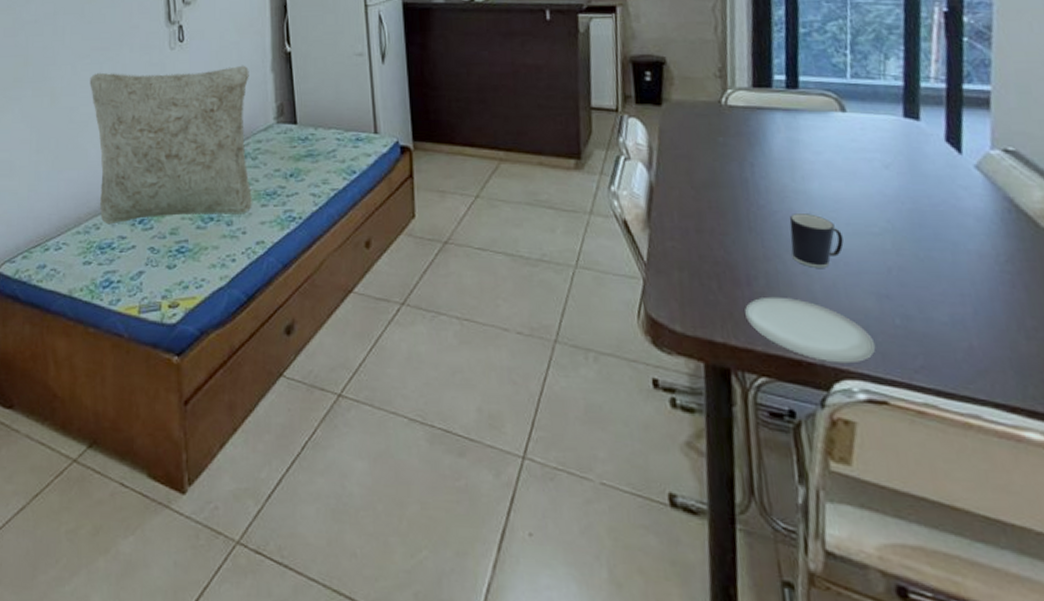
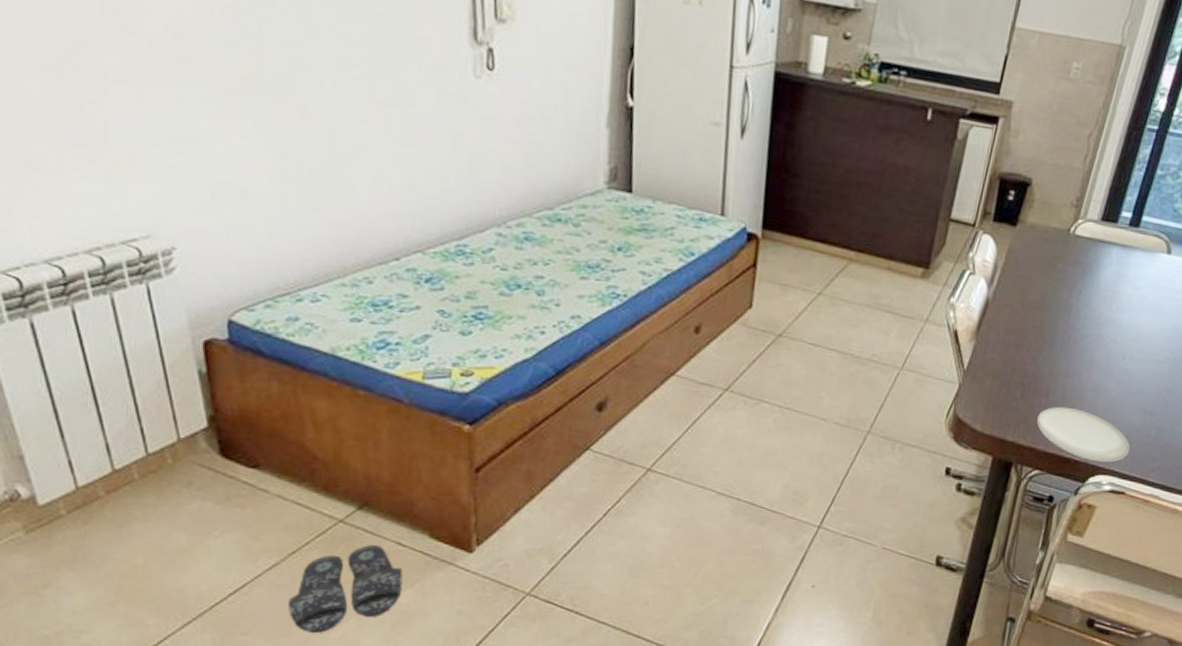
slippers: none [30,486,126,587] -> present [287,545,403,634]
pillow: present [90,65,252,225] -> none [358,90,579,286]
mug: present [789,214,844,268] -> none [1089,339,1134,386]

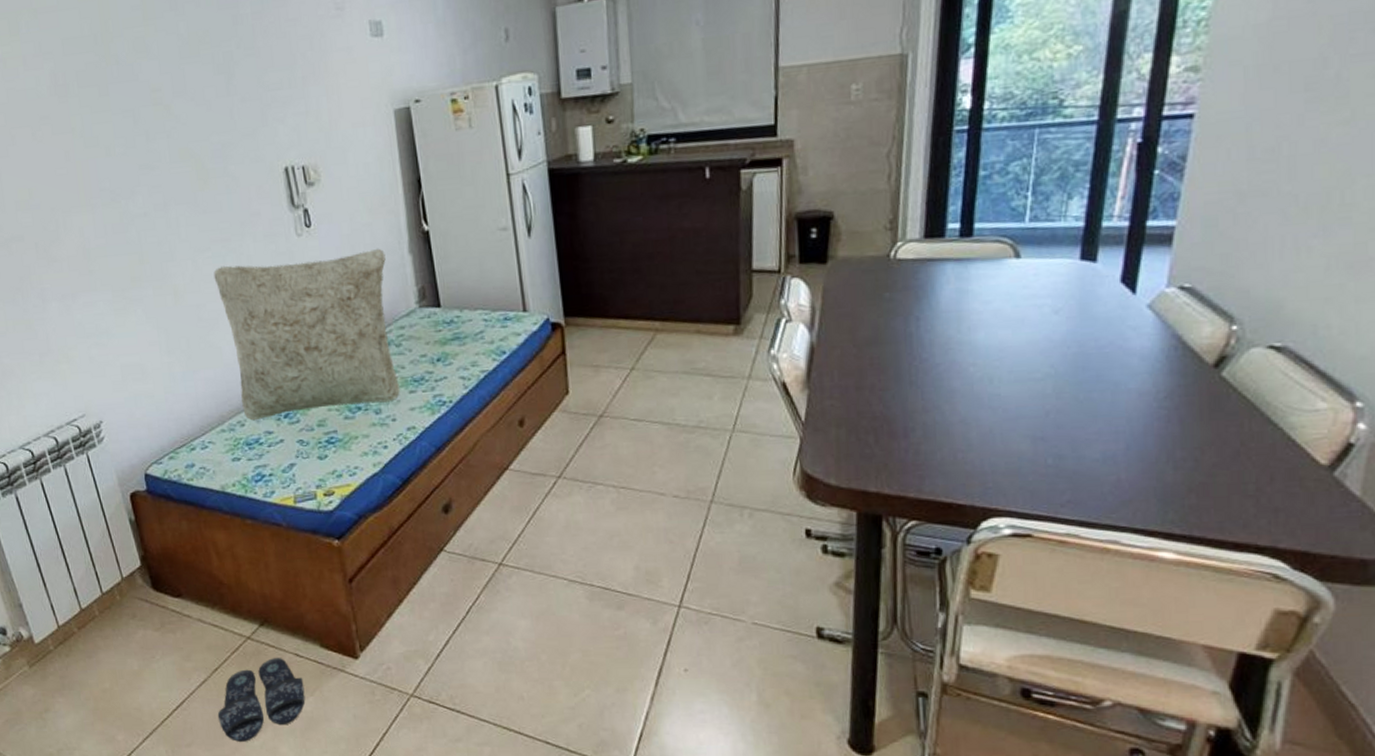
pillow: none [358,90,579,286] -> present [213,248,400,421]
plate: present [1037,406,1130,463] -> none [900,446,1026,504]

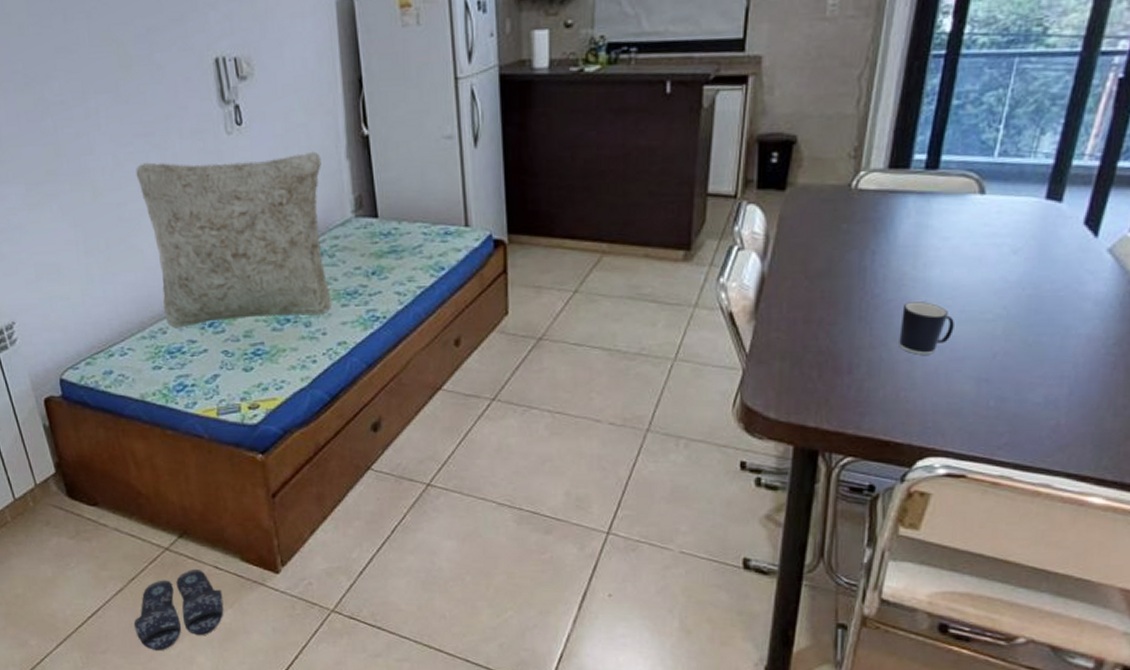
mug: none [950,364,1004,416] -> present [899,301,954,355]

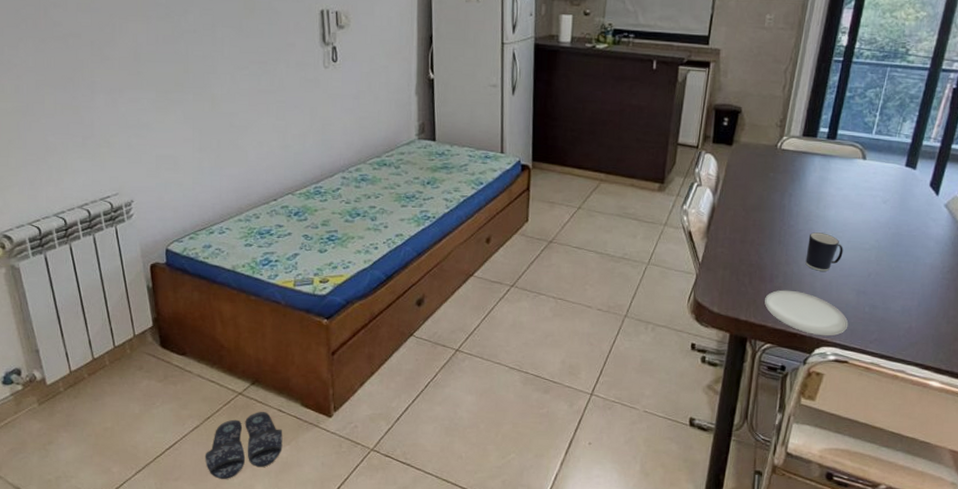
pillow: present [136,151,332,329] -> none [248,83,396,215]
plate: none [842,383,965,443] -> present [765,290,848,336]

